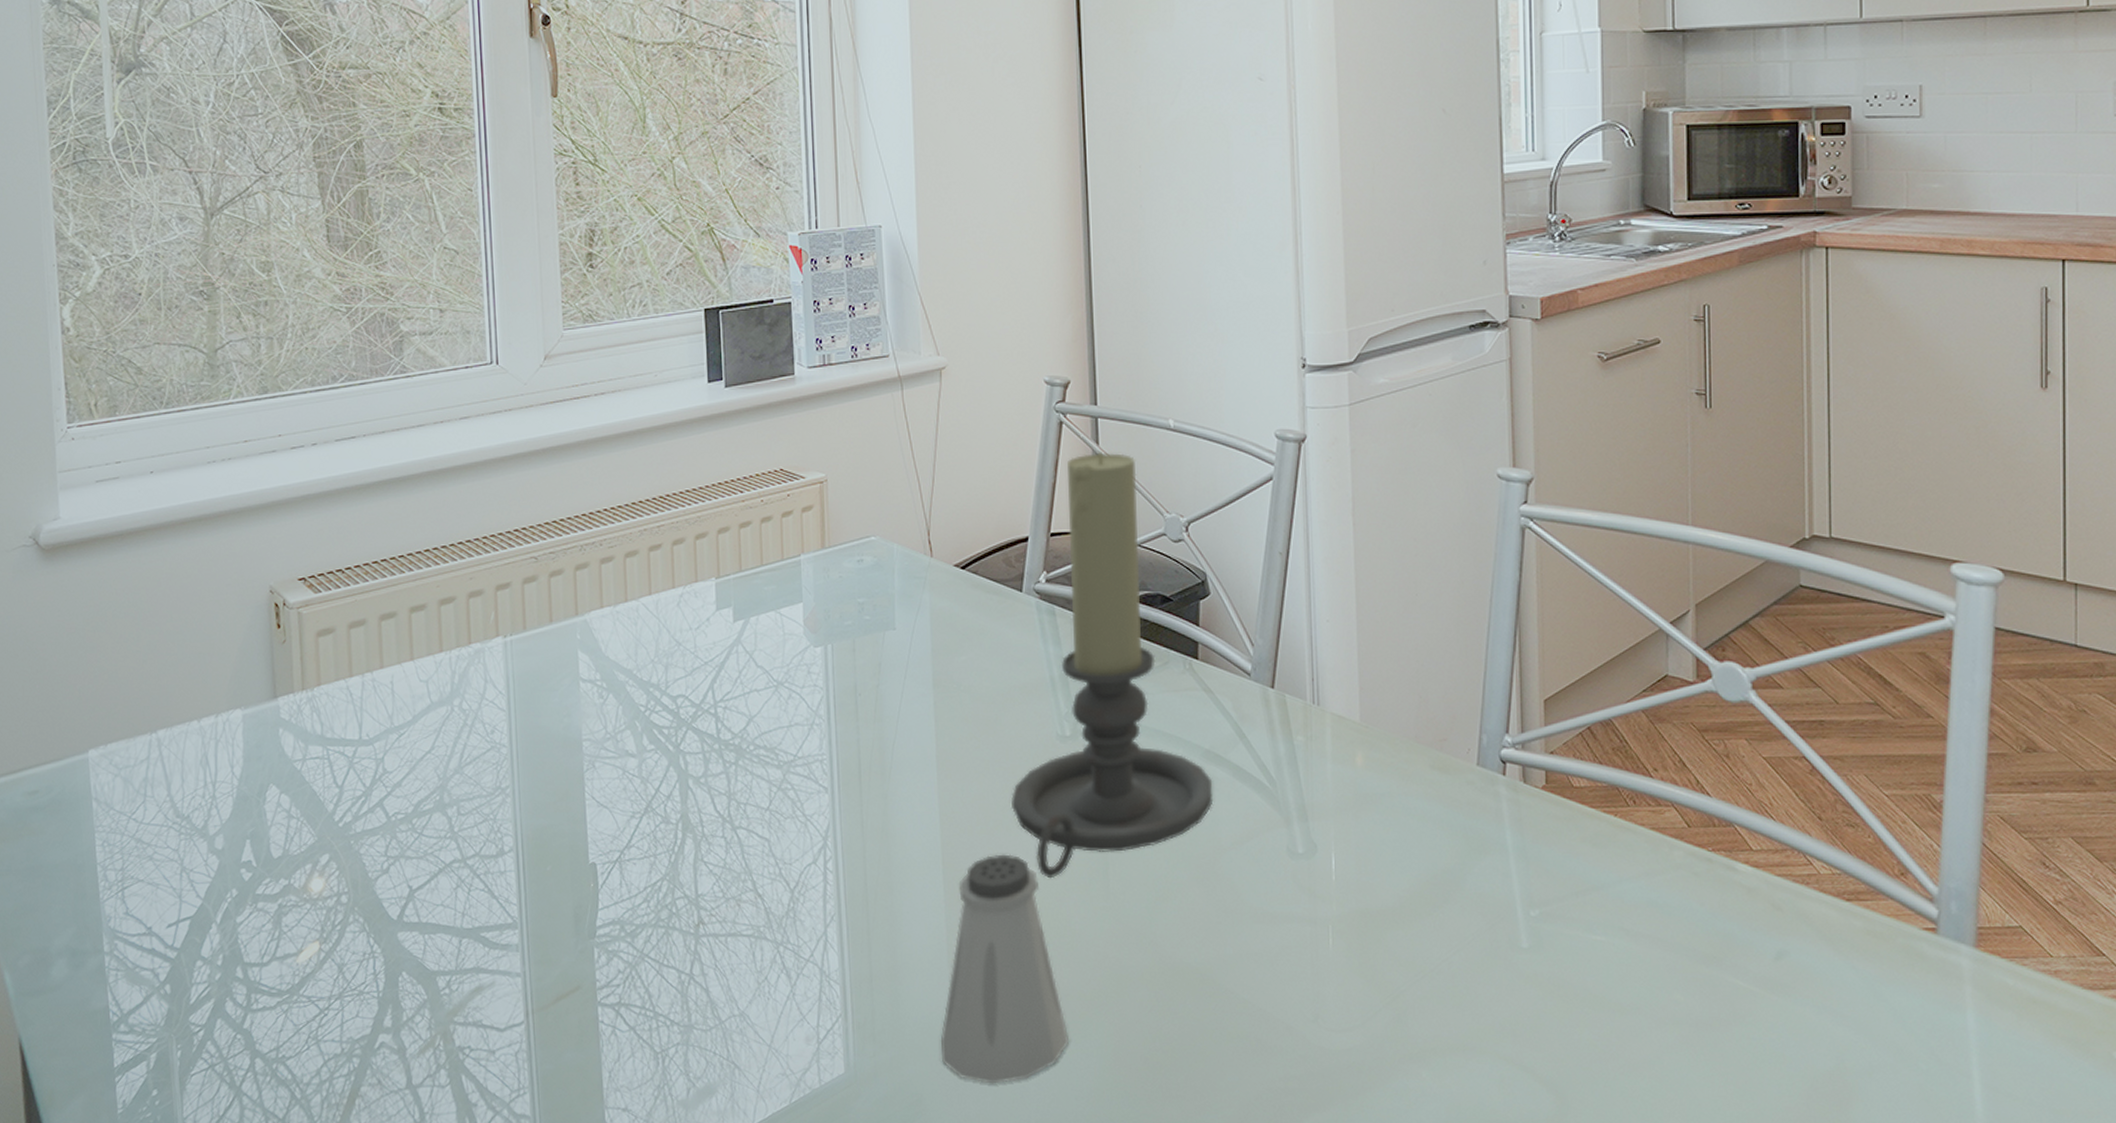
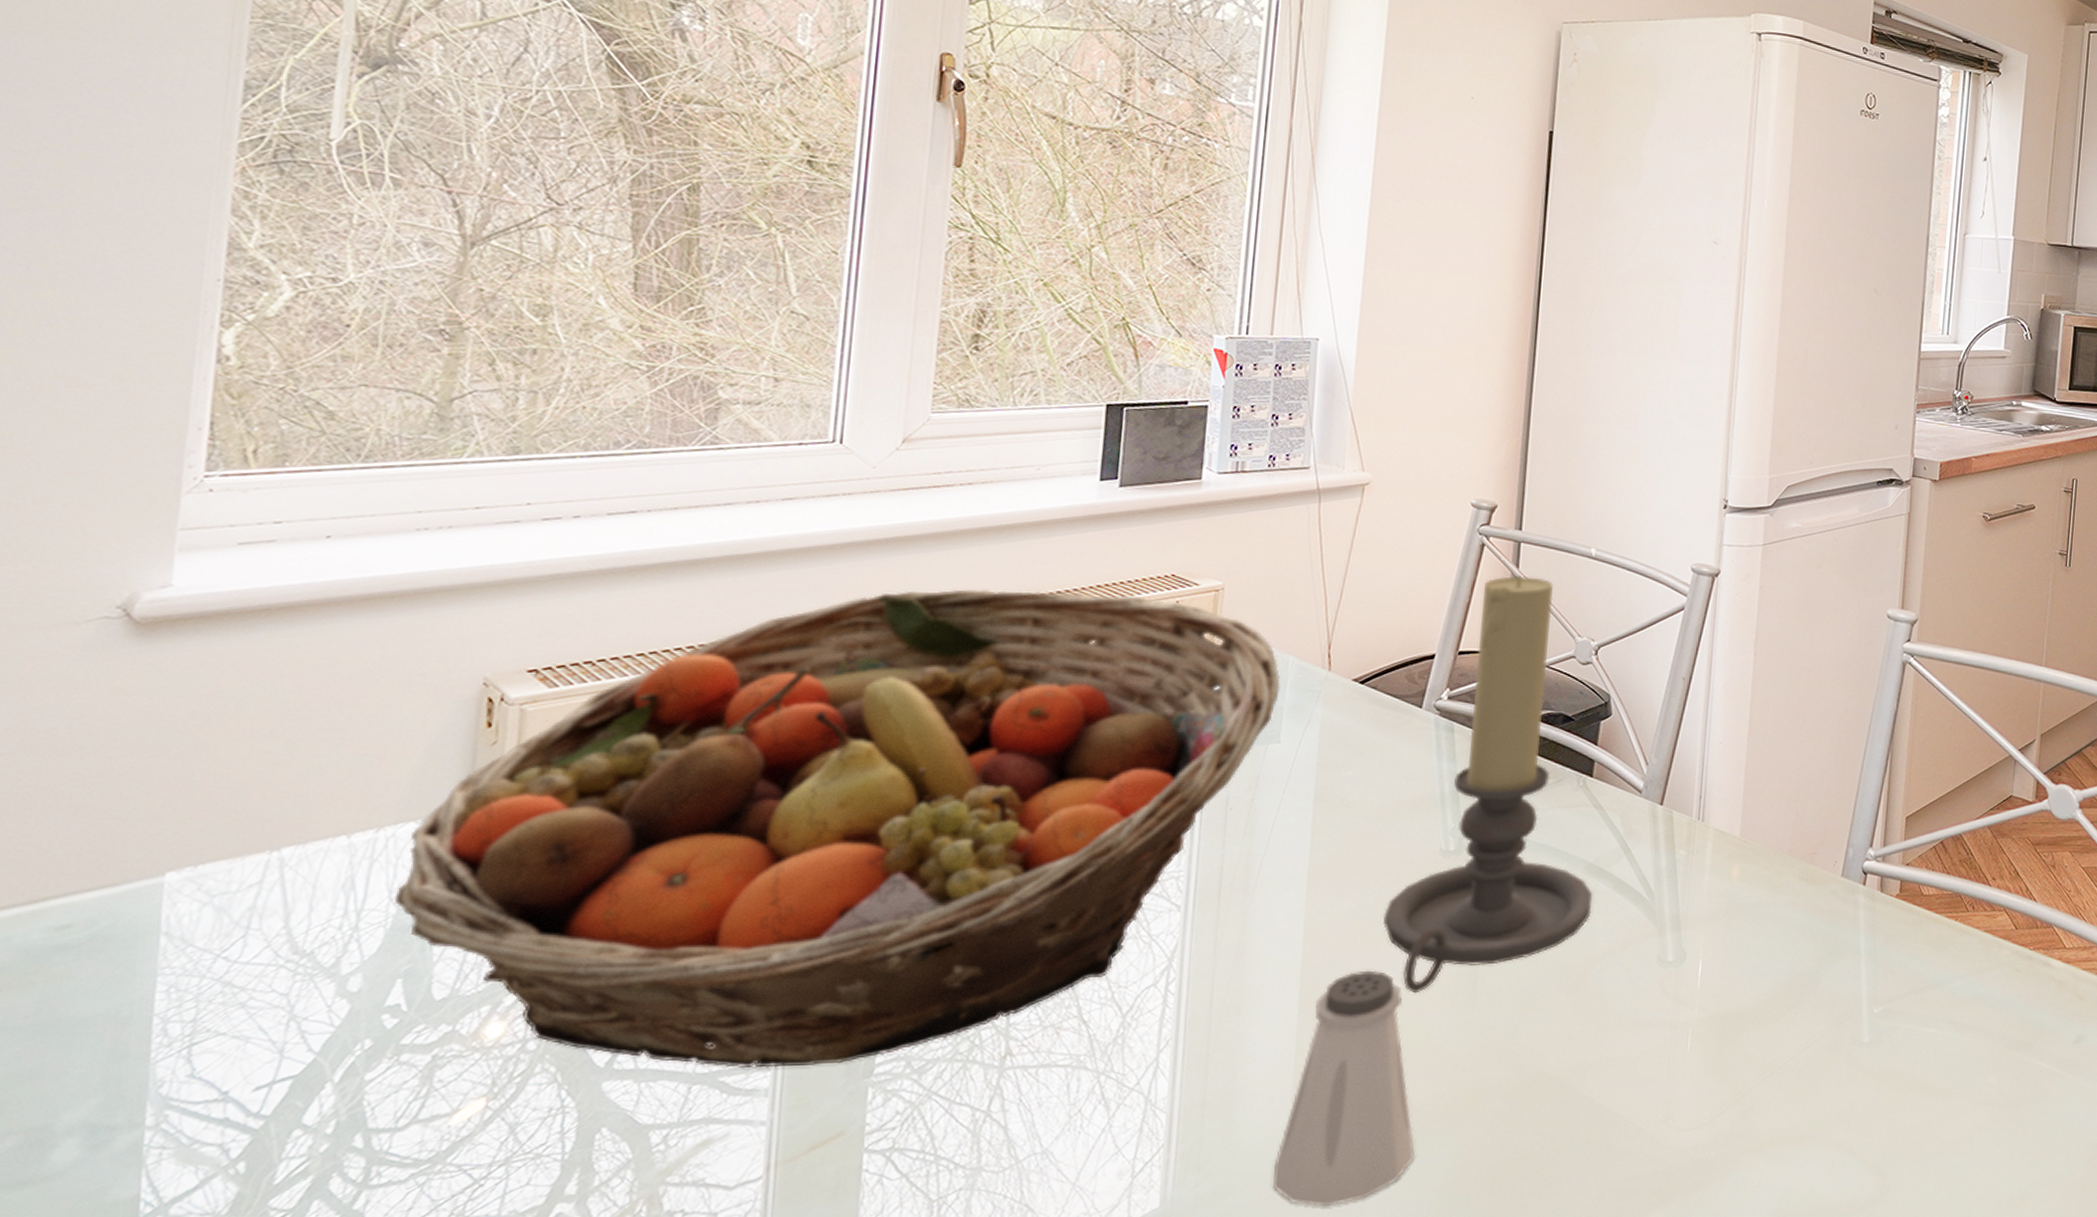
fruit basket: none [235,489,889,926] -> present [393,588,1280,1069]

